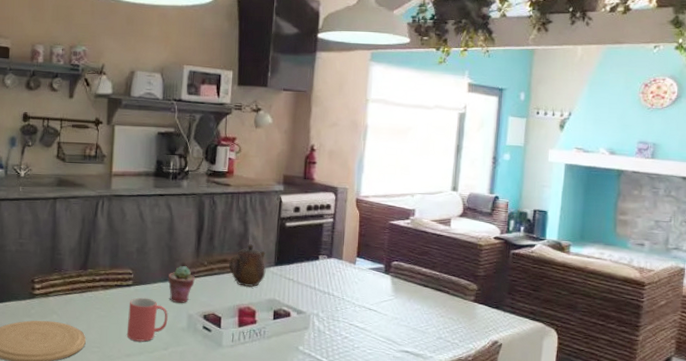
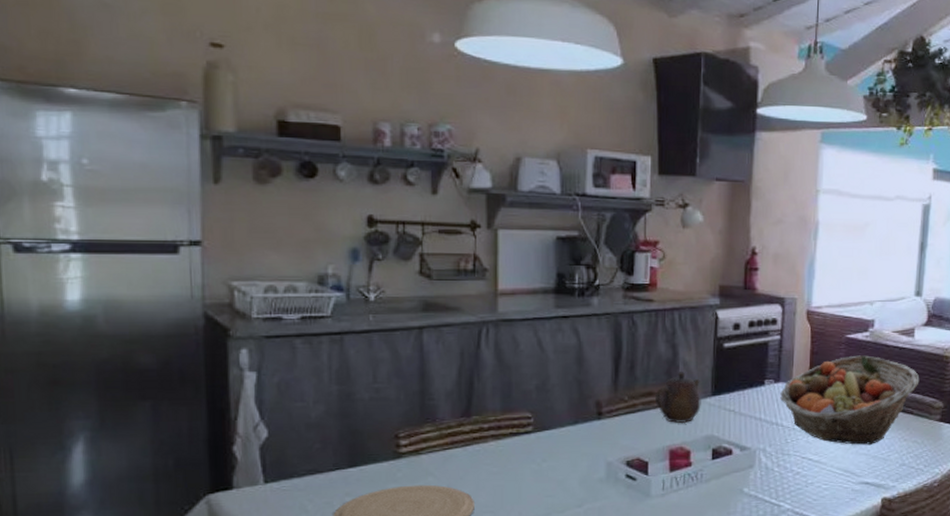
mug: present [126,297,168,342] -> none [528,446,581,500]
potted succulent: present [168,266,195,303] -> none [578,404,613,449]
fruit basket: none [332,239,455,318] -> present [780,355,920,445]

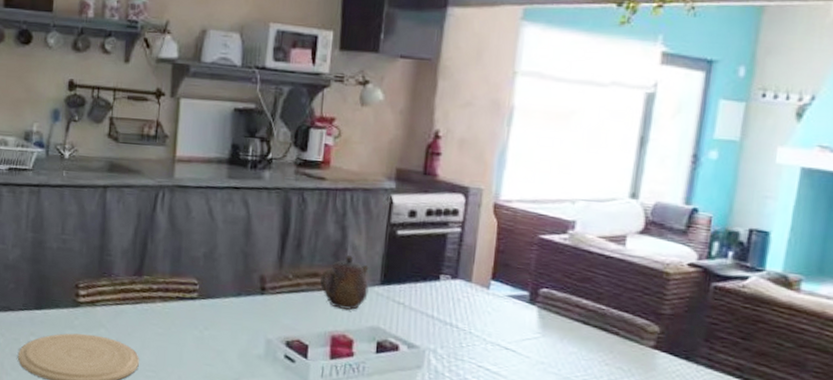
fruit basket: present [780,355,920,445] -> none [457,259,630,363]

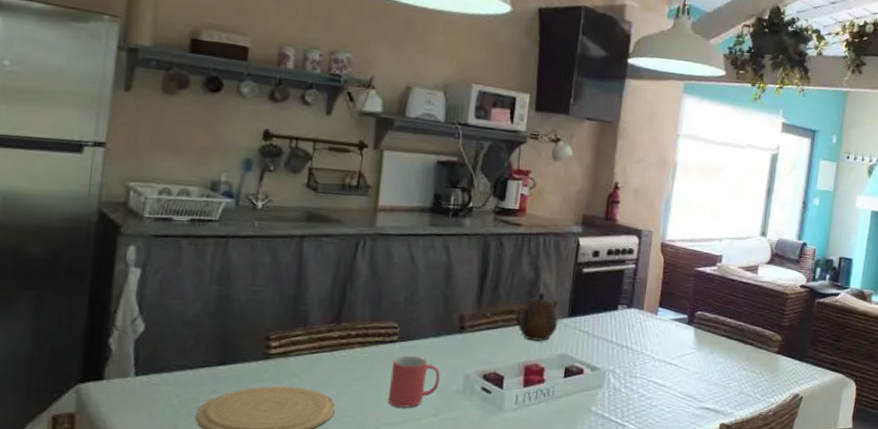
mug: none [189,314,241,369] -> present [387,355,440,408]

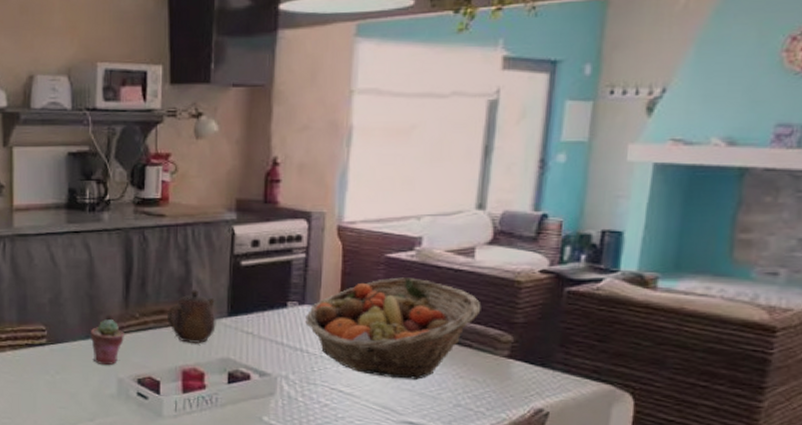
mug: present [387,355,440,408] -> none [43,359,93,412]
potted succulent: none [441,318,475,361] -> present [90,319,124,365]
fruit basket: none [631,287,761,372] -> present [305,277,481,380]

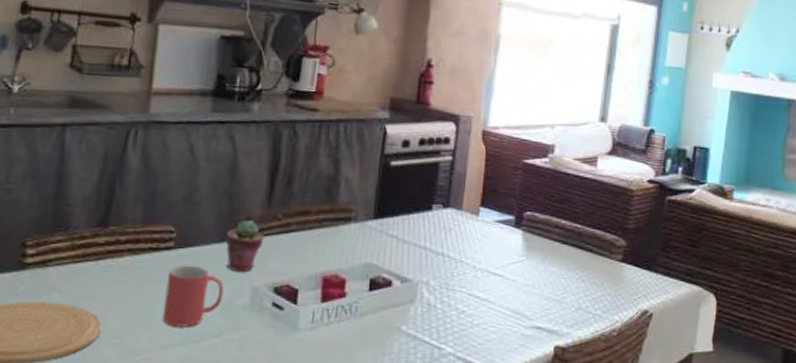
mug: none [43,359,93,412] -> present [162,265,224,327]
teapot: present [168,290,216,344] -> none [312,190,362,249]
fruit basket: present [305,277,481,380] -> none [448,183,601,284]

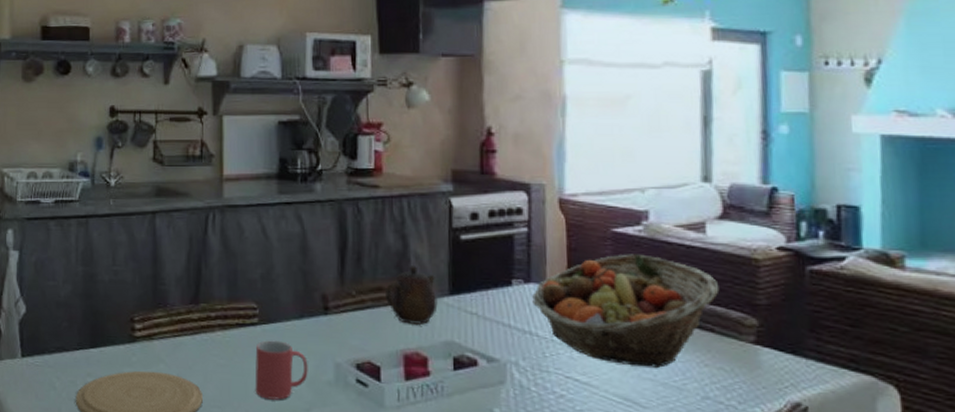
potted succulent: present [225,220,264,271] -> none [304,297,341,348]
teapot: none [312,190,362,249] -> present [386,266,438,326]
fruit basket: none [448,183,601,284] -> present [532,254,720,368]

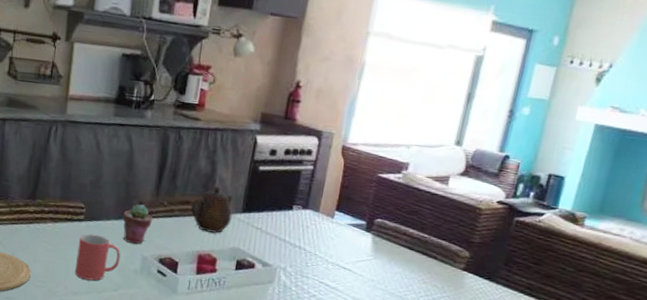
potted succulent: none [304,297,341,348] -> present [123,204,153,244]
fruit basket: present [532,254,720,368] -> none [306,194,448,281]

